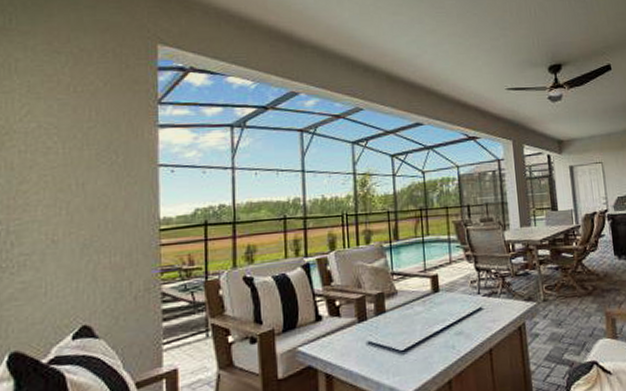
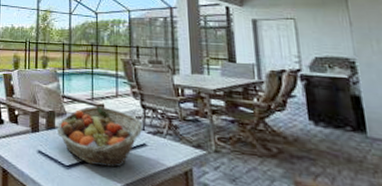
fruit basket: none [387,276,478,343] -> present [56,106,143,168]

